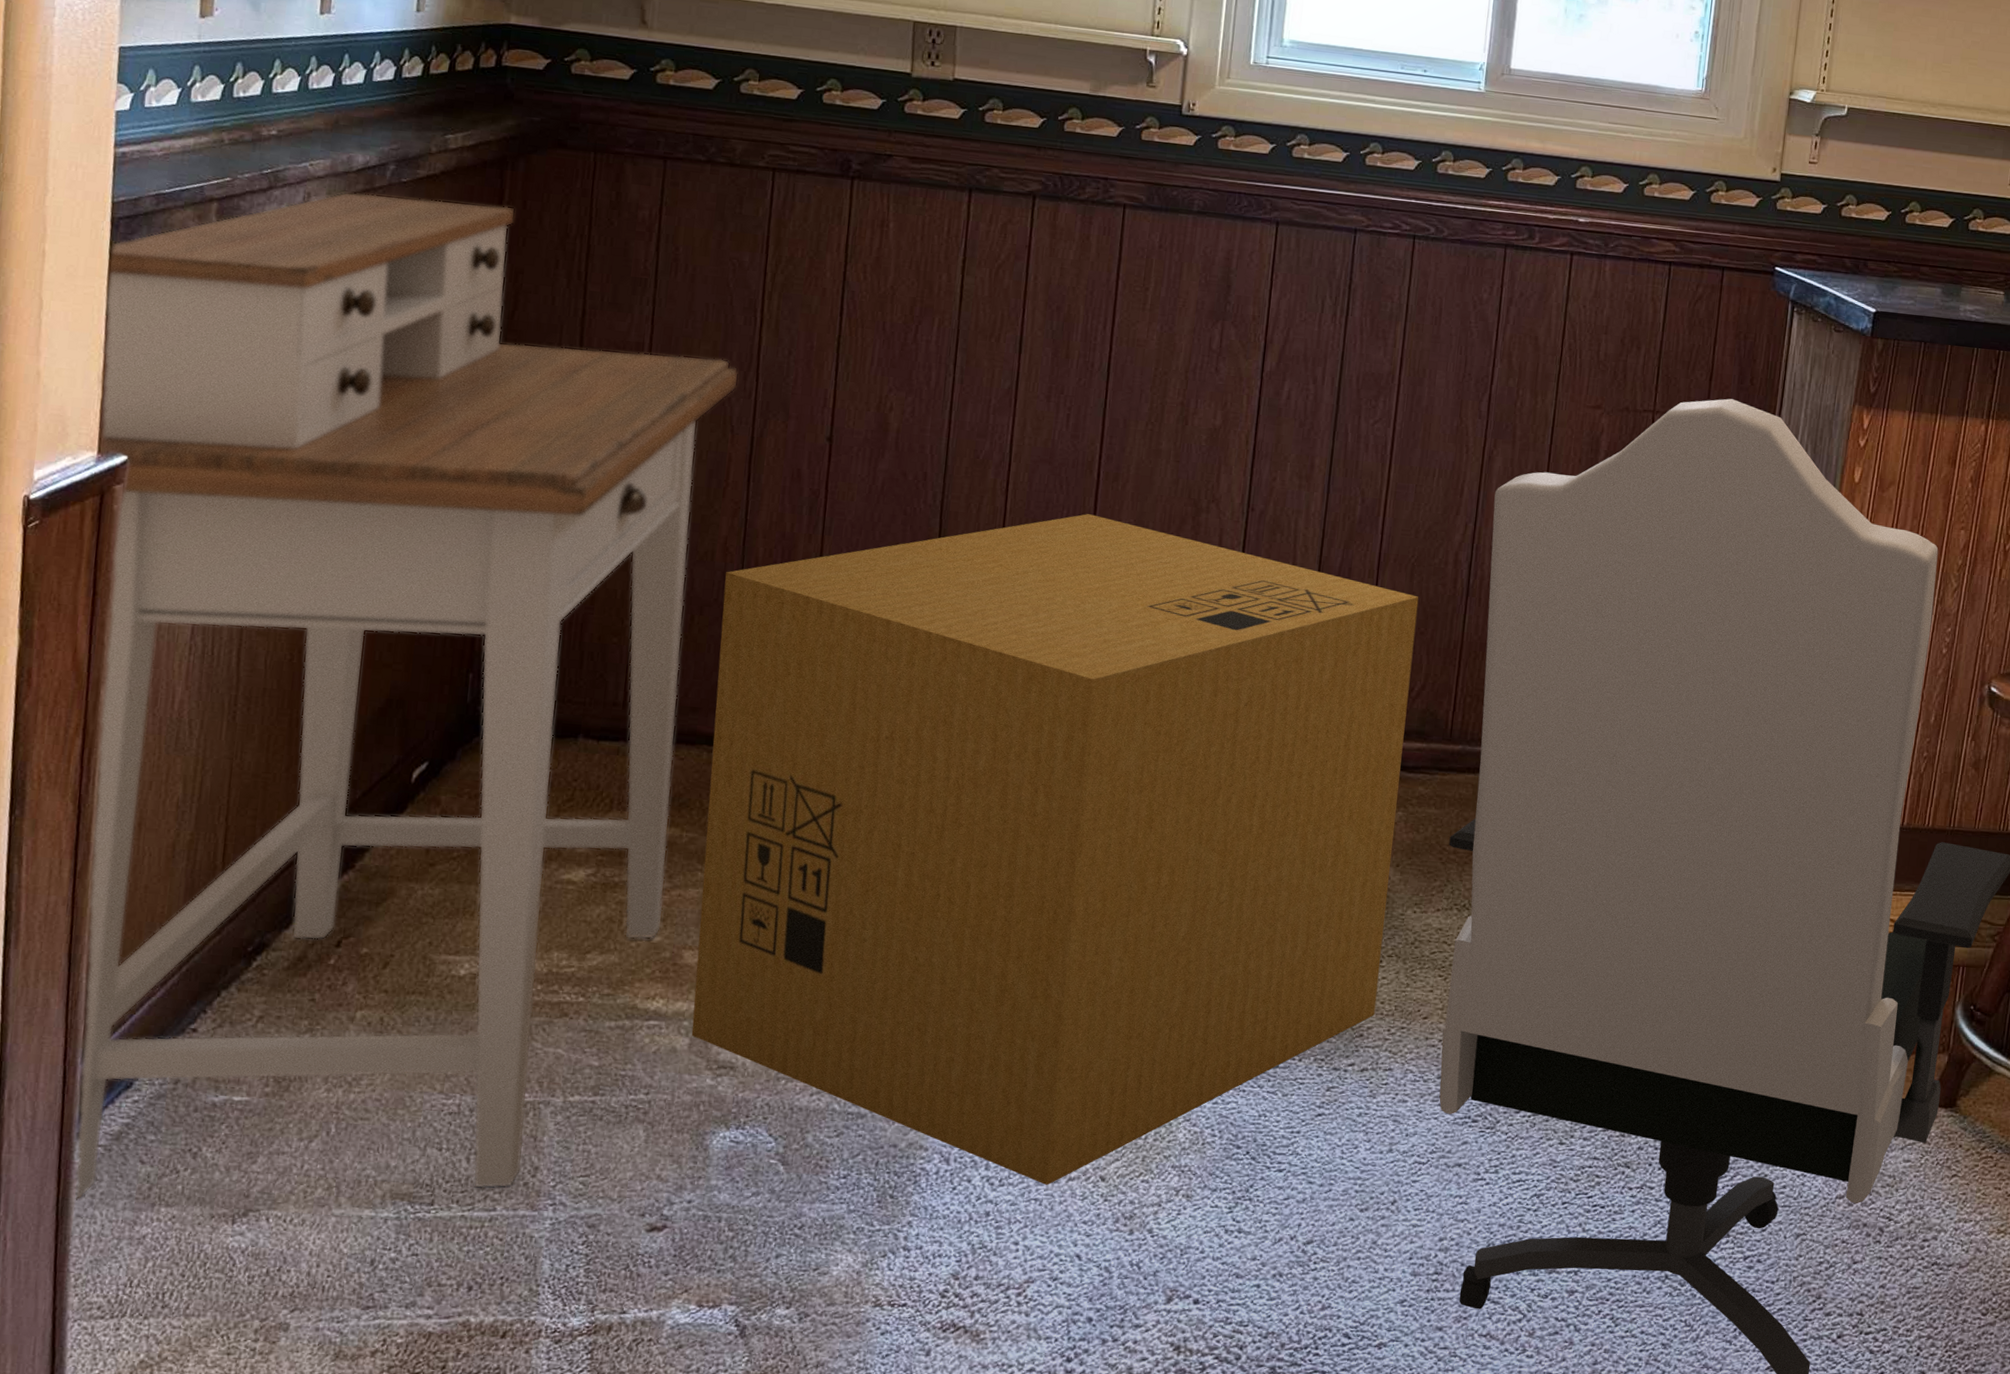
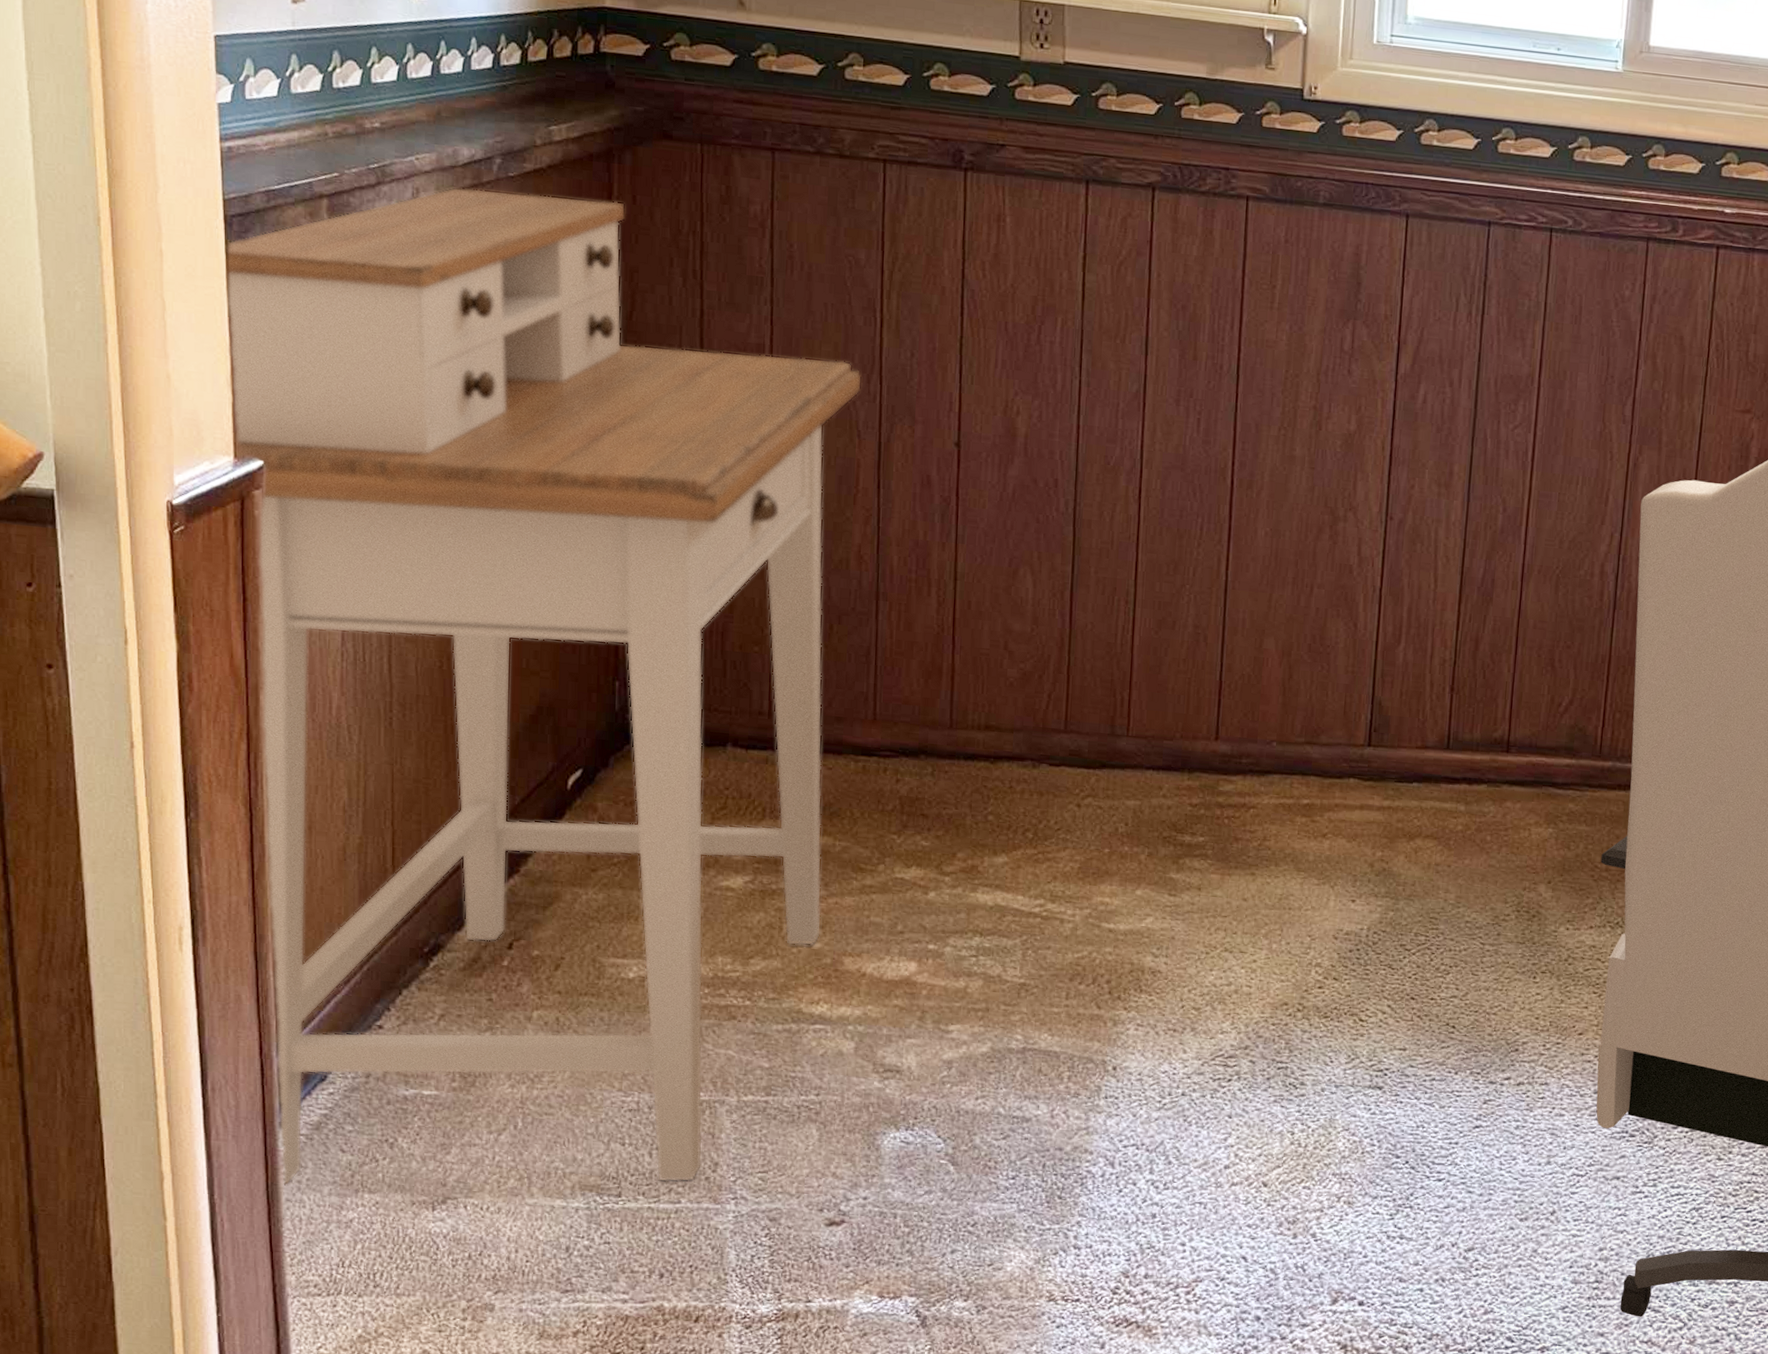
cardboard box: present [691,514,1419,1185] -> none [856,522,1565,1189]

